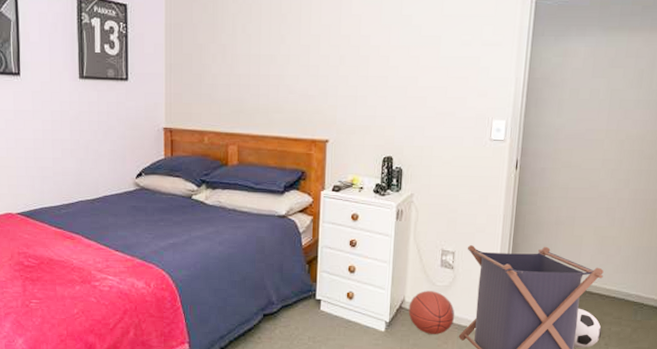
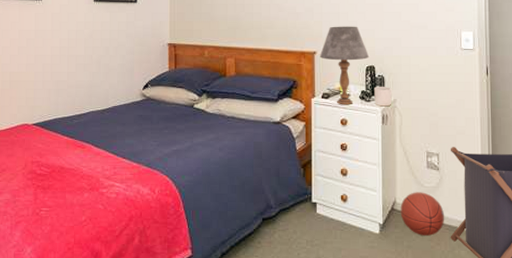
table lamp: none [332,111,388,199] -> present [319,26,370,105]
mug: none [390,179,410,201] -> present [374,86,392,107]

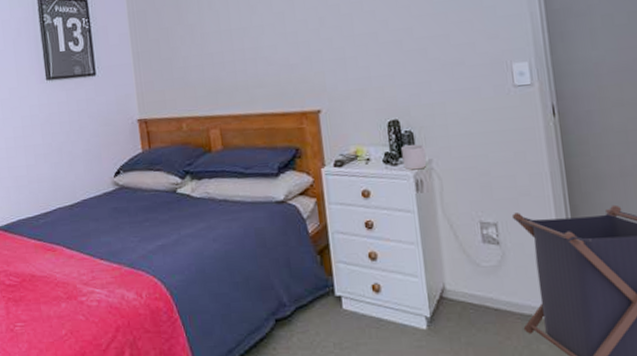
table lamp: present [319,26,370,105] -> none [325,72,391,173]
basketball: present [400,192,445,236] -> none [451,273,514,329]

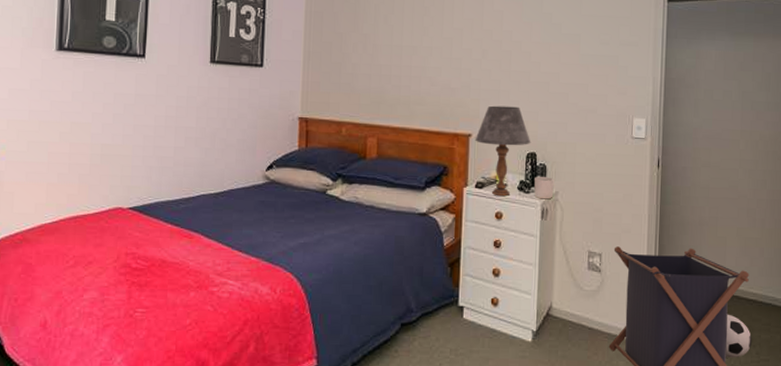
table lamp: none [325,72,391,173] -> present [475,105,531,197]

